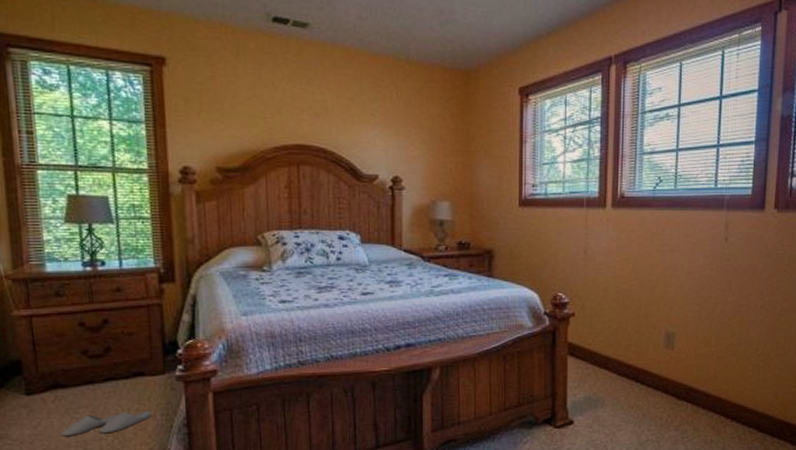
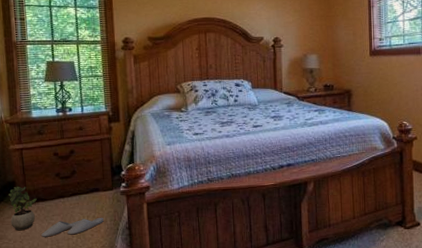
potted plant: none [12,367,54,428] -> present [9,186,37,231]

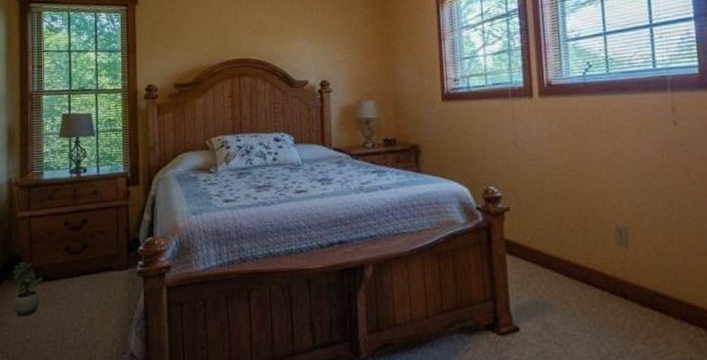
slippers: present [41,217,104,237] -> none [46,303,117,326]

